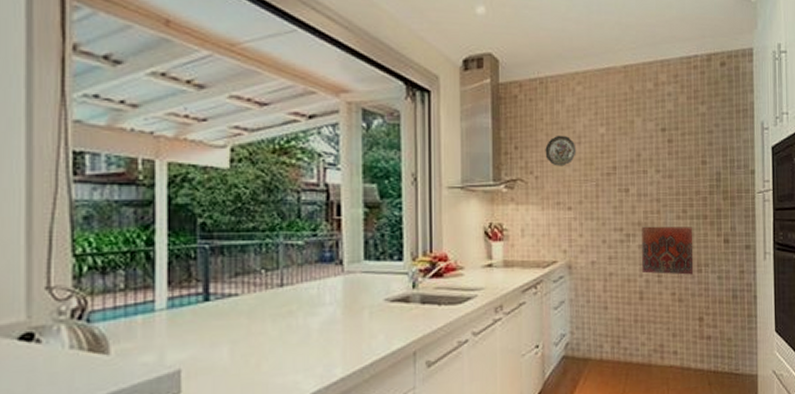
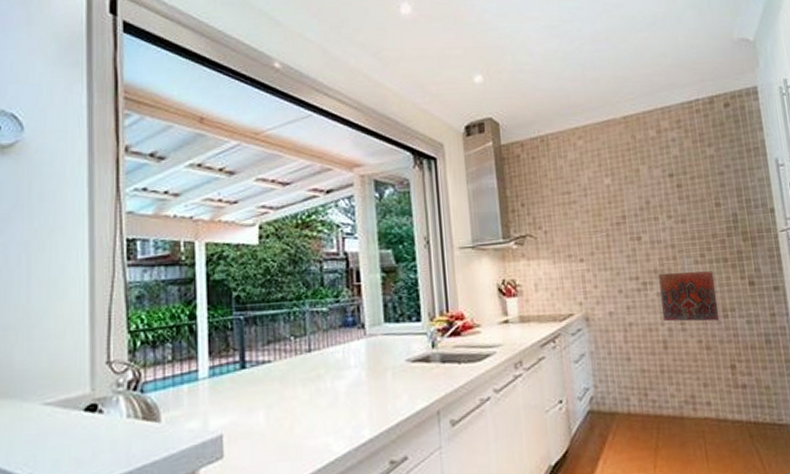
decorative plate: present [545,135,577,166] -> none [551,189,584,220]

